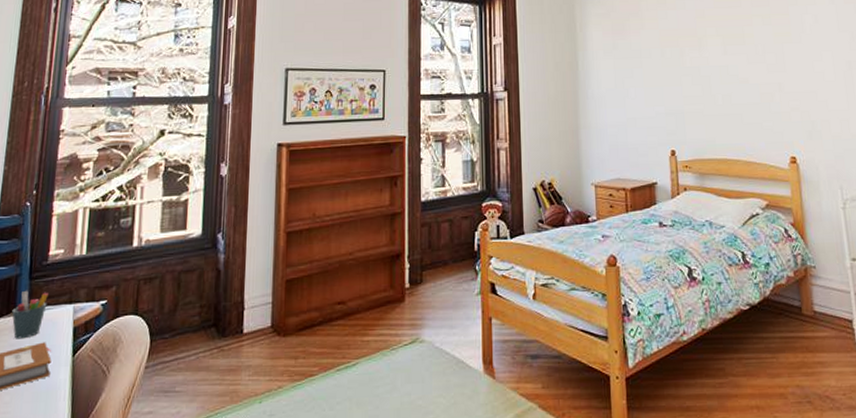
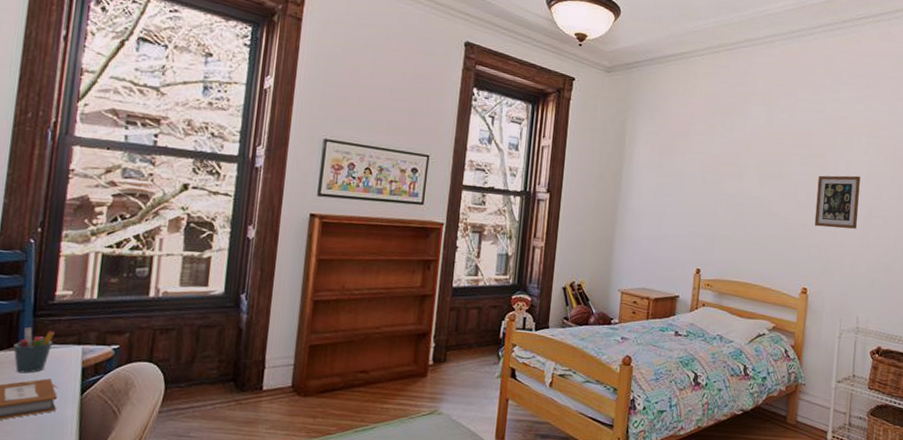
picture frame: none [784,28,839,88] -> present [814,175,861,229]

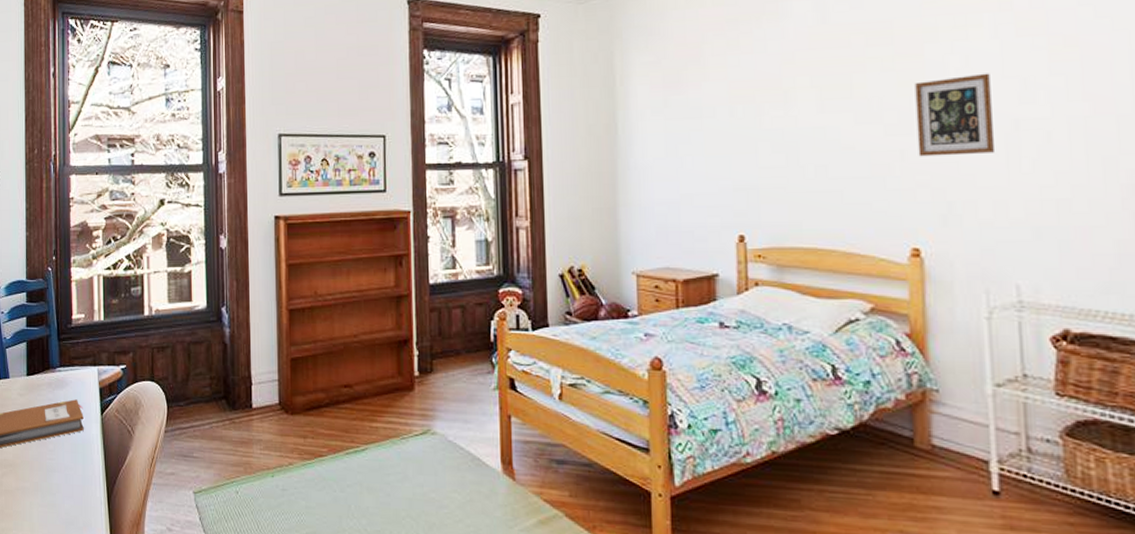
pen holder: present [13,326,54,374] -> none [47,350,75,395]

